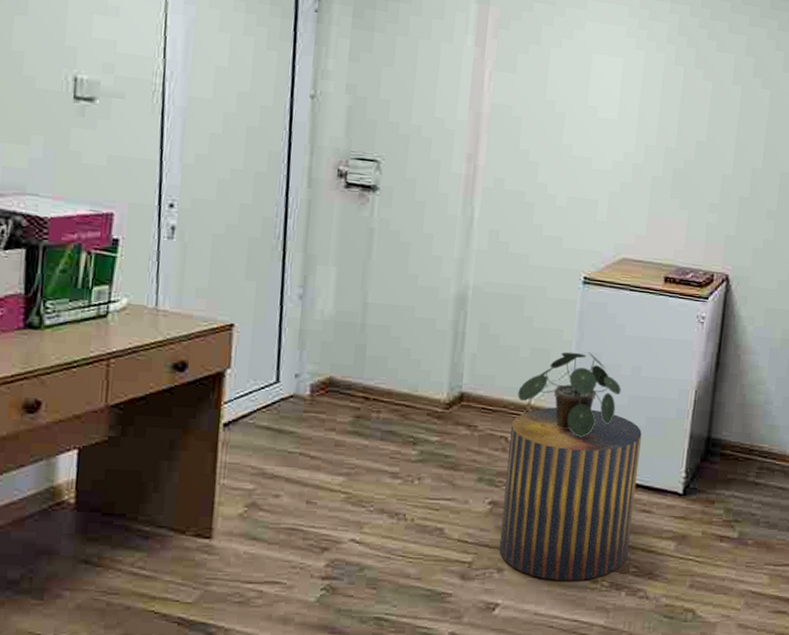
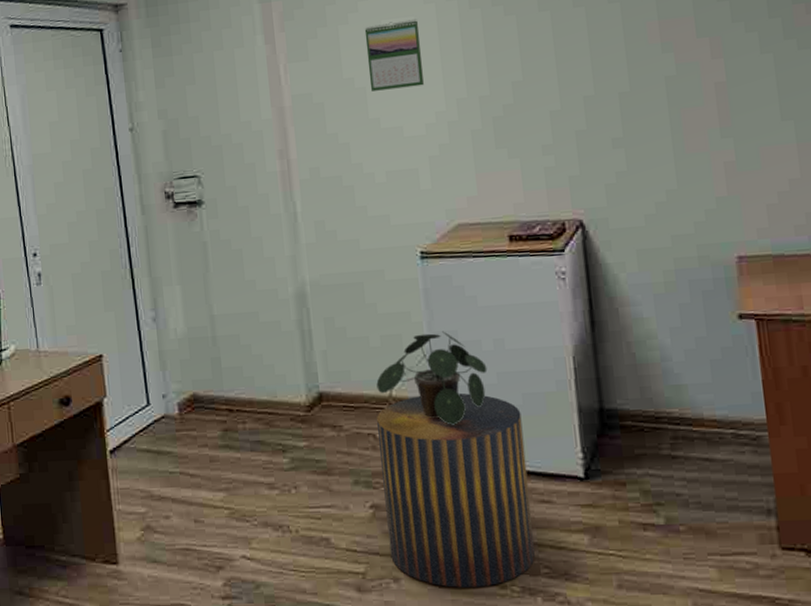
calendar: none [569,56,627,125] -> present [364,19,424,91]

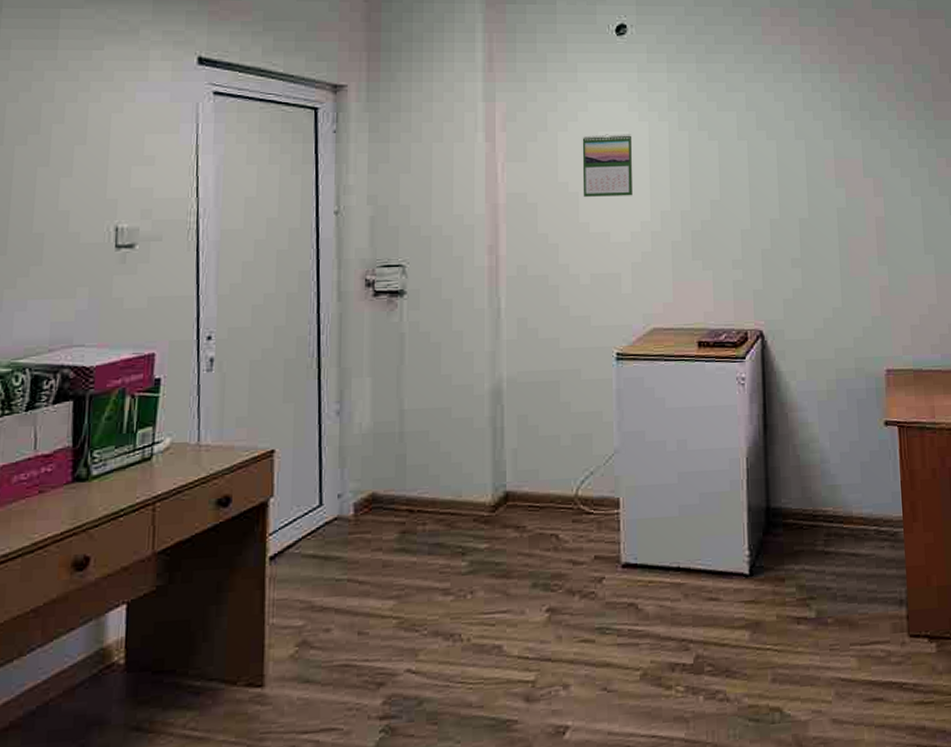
potted plant: present [376,331,488,425] -> none [563,431,670,525]
stool: present [377,392,535,588] -> none [561,492,701,691]

